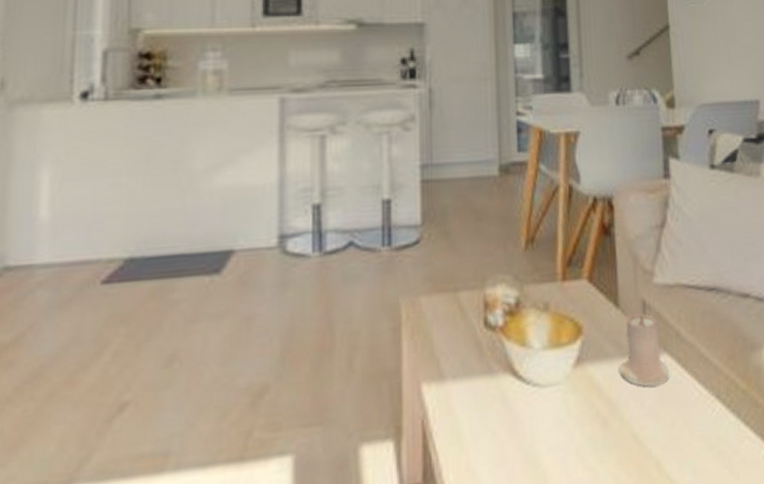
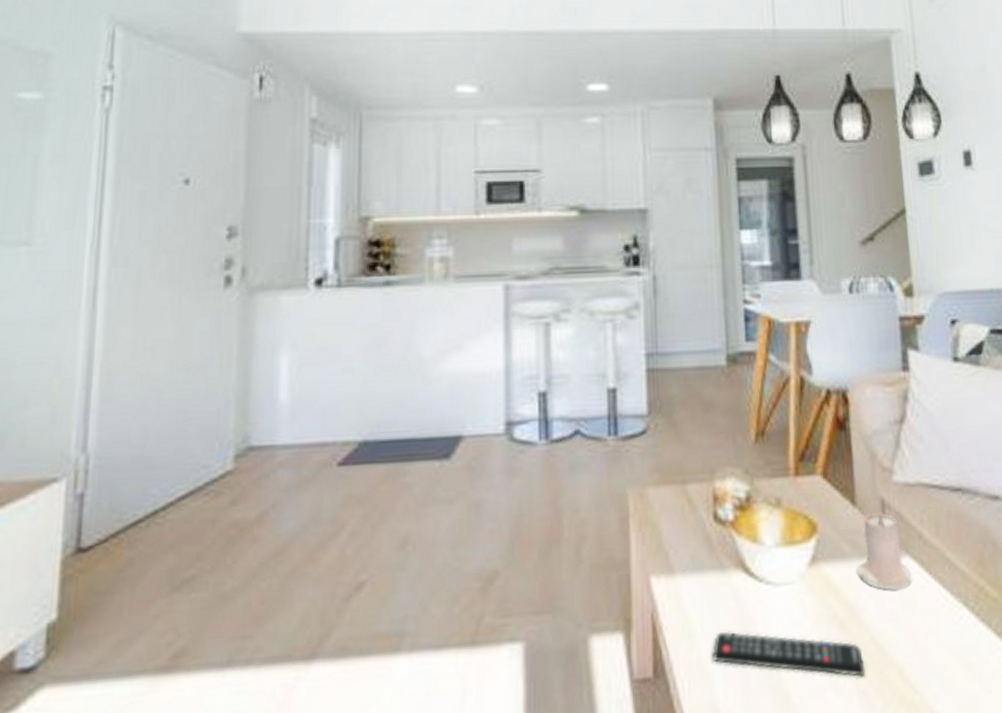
remote control: none [481,433,626,471] -> present [713,631,866,677]

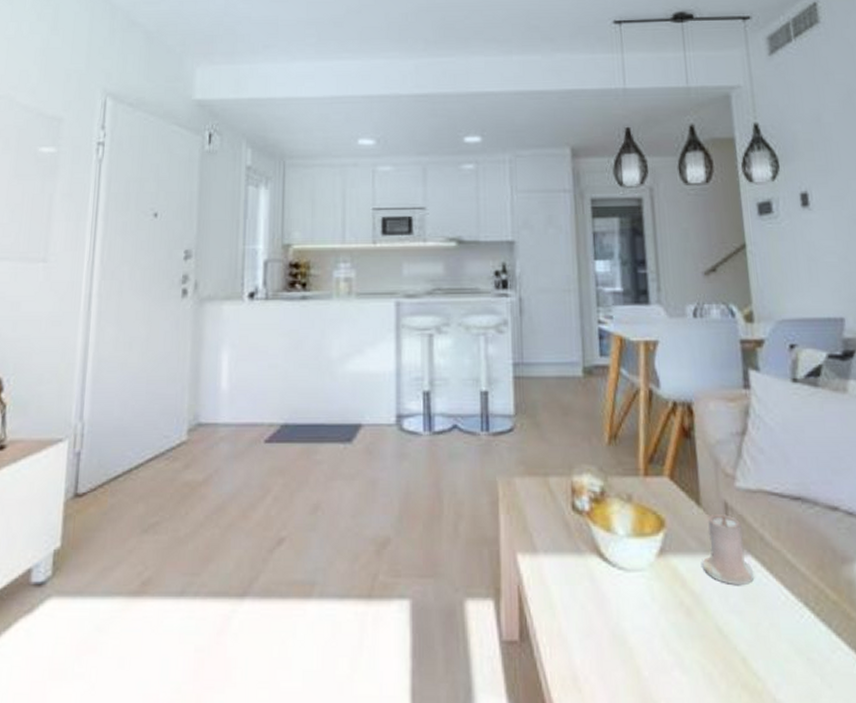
remote control: present [713,631,866,677] -> none [571,607,711,660]

